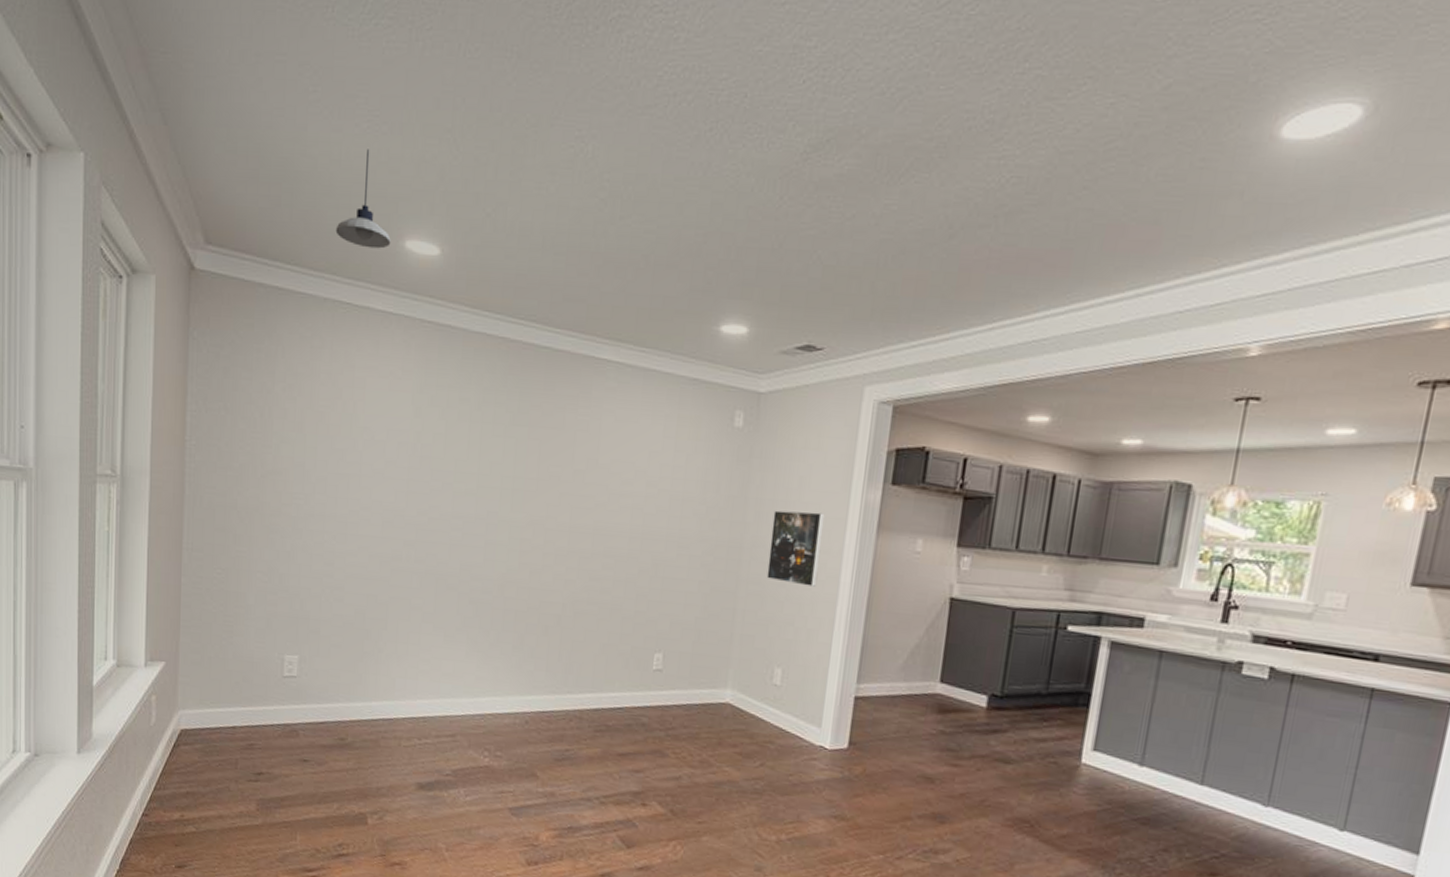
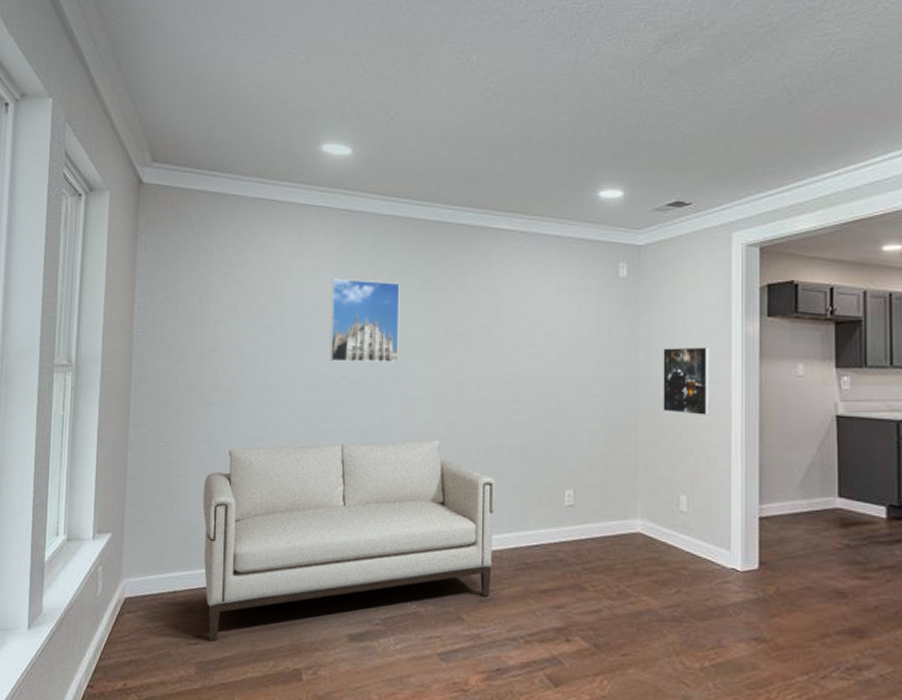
sofa: none [264,582,581,780] -> present [203,439,497,642]
pendant light: present [335,149,391,249] -> none [262,75,310,154]
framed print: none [406,401,489,502] -> present [329,278,400,362]

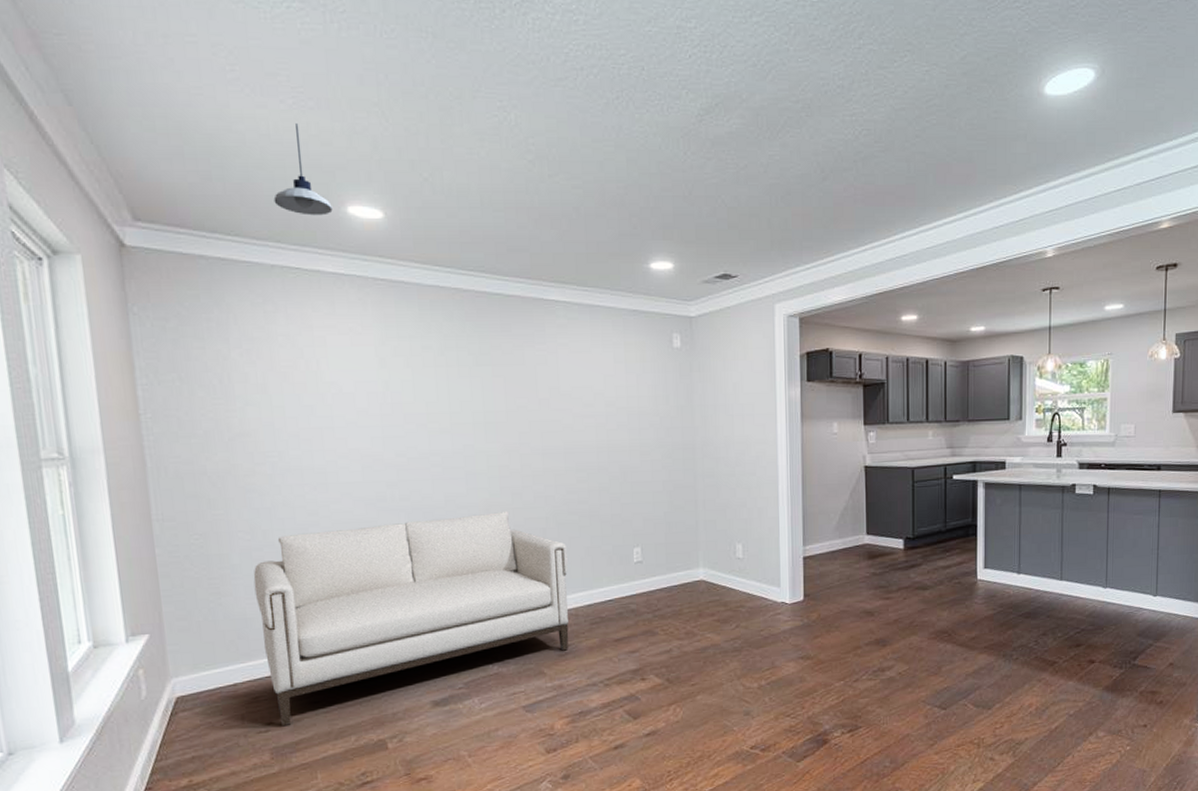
pendant light: none [262,75,310,154] -> present [273,123,333,216]
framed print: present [329,278,400,362] -> none [376,353,458,440]
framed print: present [663,347,710,415] -> none [716,411,760,473]

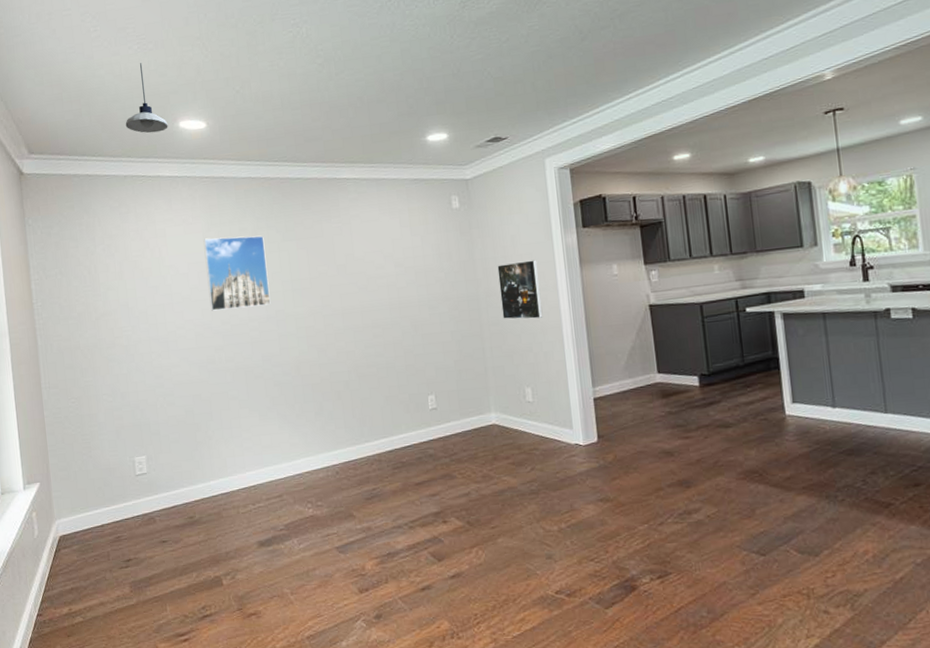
sofa: present [253,510,569,727] -> none [115,366,374,563]
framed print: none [376,353,458,440] -> present [204,235,271,311]
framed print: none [716,411,760,473] -> present [497,259,543,320]

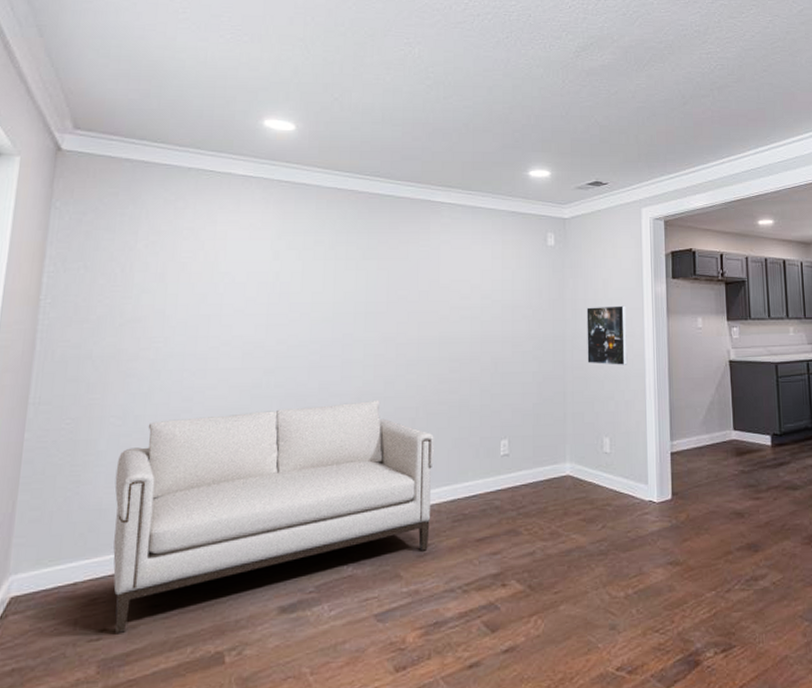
sofa: none [115,366,374,563] -> present [113,399,435,635]
pendant light: present [125,63,168,133] -> none [200,53,251,127]
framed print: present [204,235,271,311] -> none [266,247,342,328]

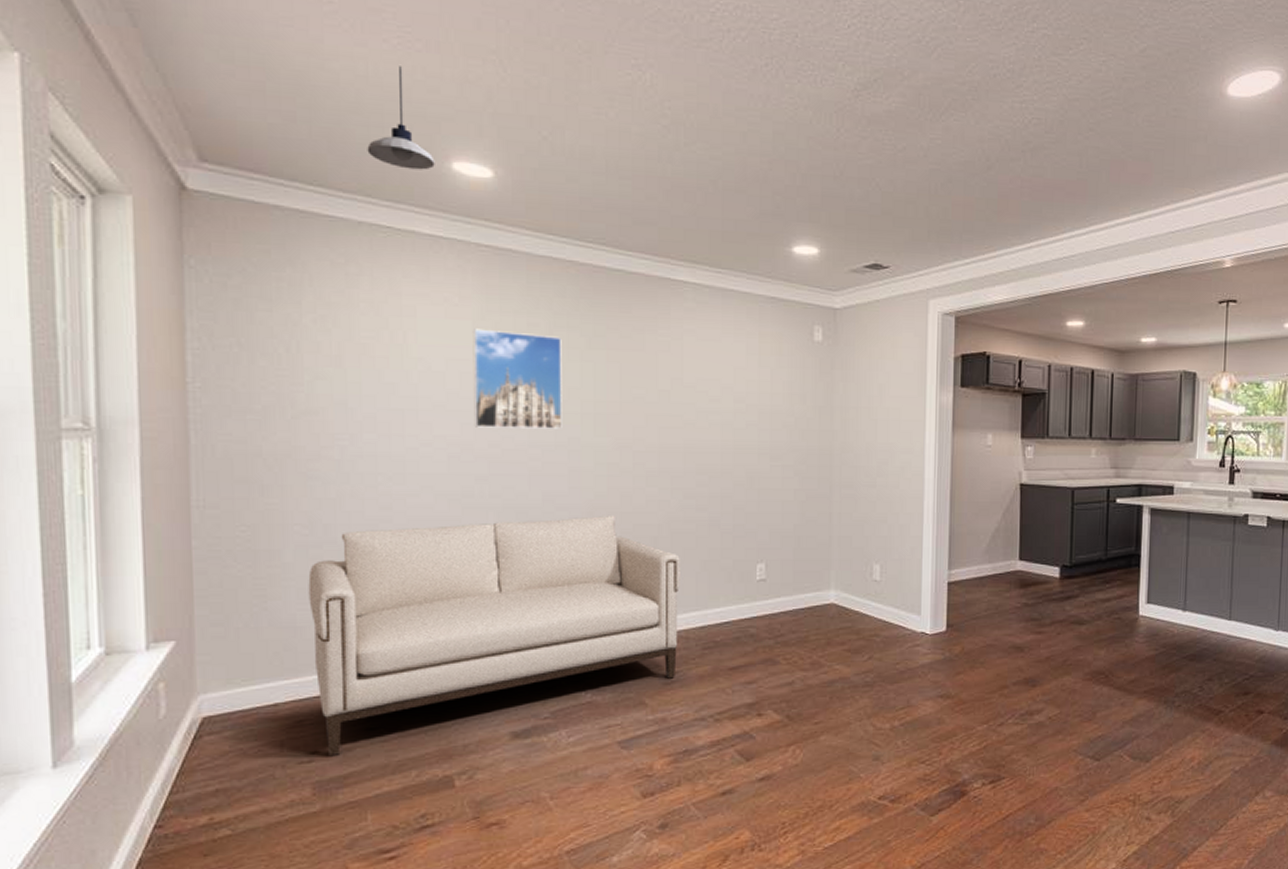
pendant light: none [200,53,251,127] -> present [367,66,435,170]
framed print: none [266,247,342,328] -> present [473,328,563,429]
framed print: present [586,305,628,365] -> none [858,416,905,485]

